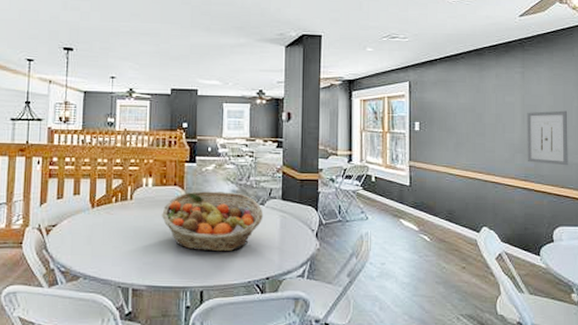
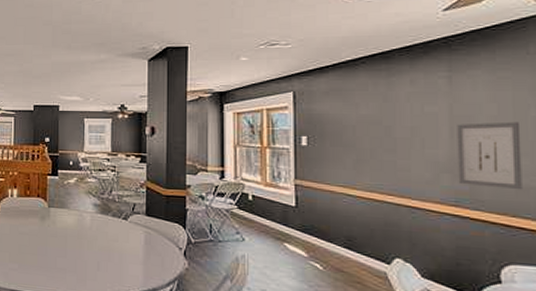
fruit basket: present [162,191,264,252] -> none [26,203,127,264]

